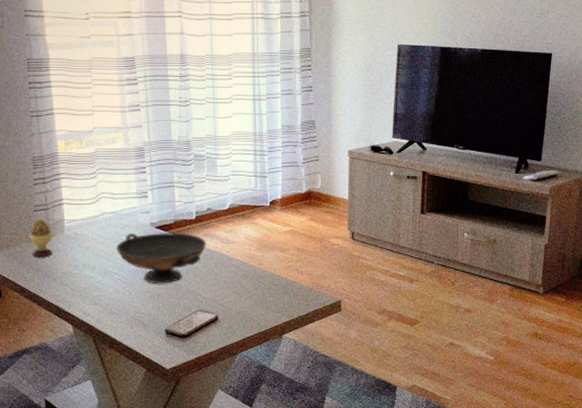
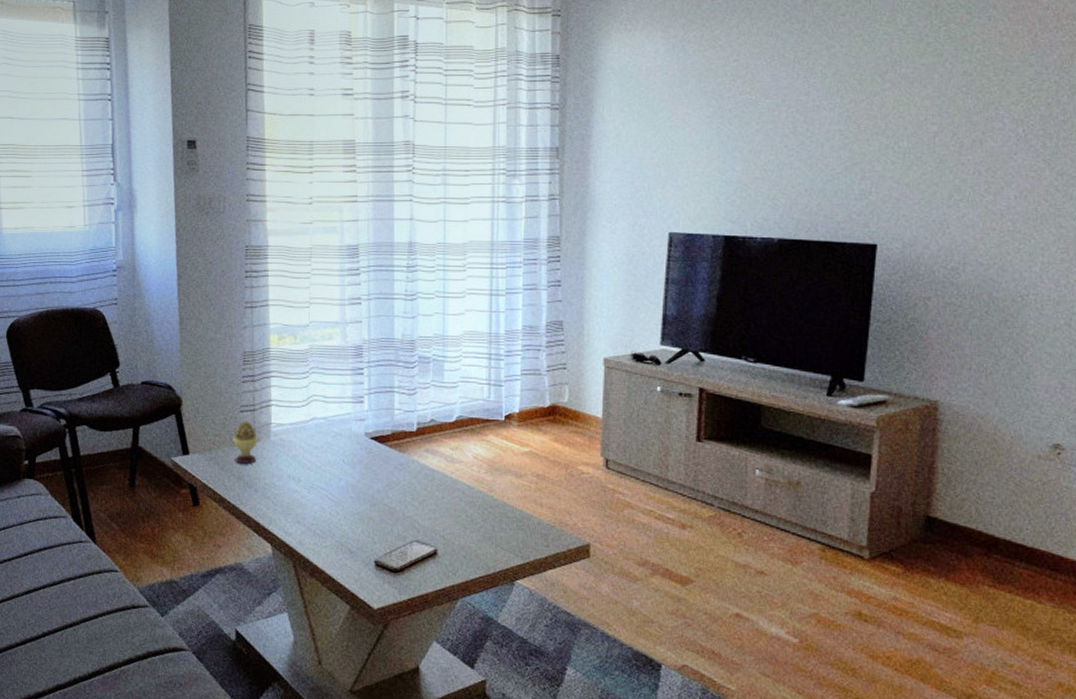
decorative bowl: present [116,233,207,284] -> none [325,443,428,506]

